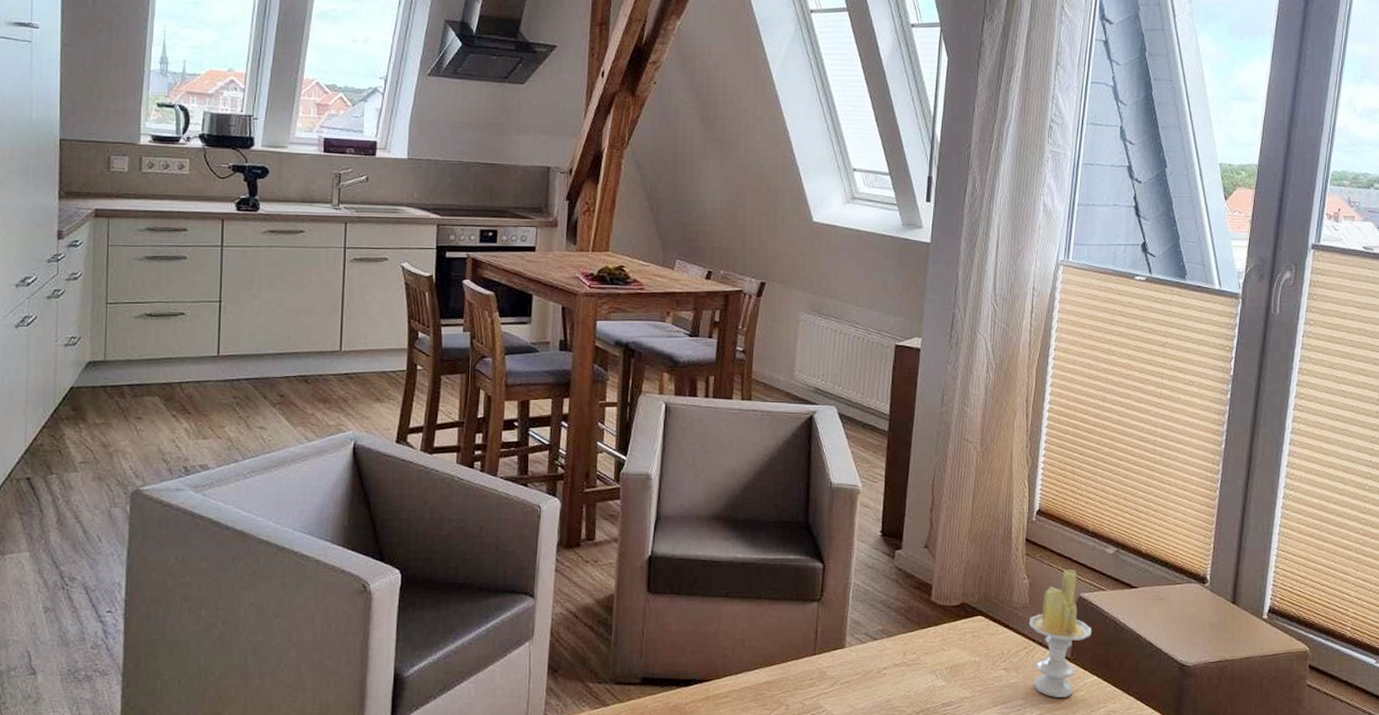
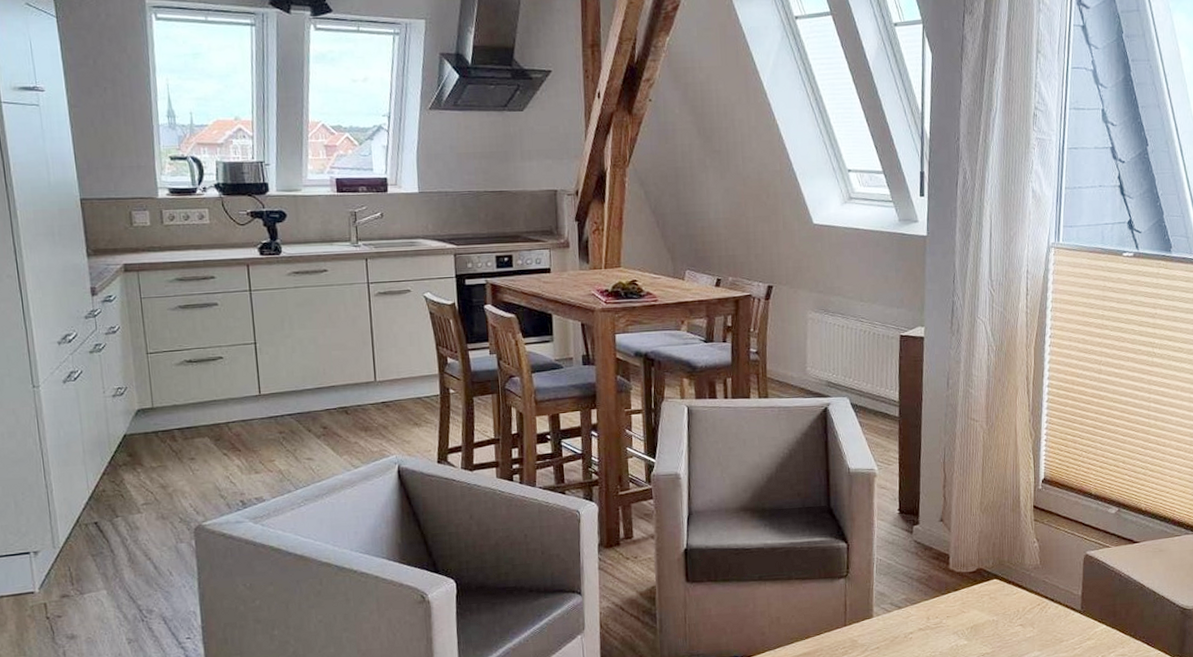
candle: present [1028,568,1091,697] -> none [1040,530,1099,647]

